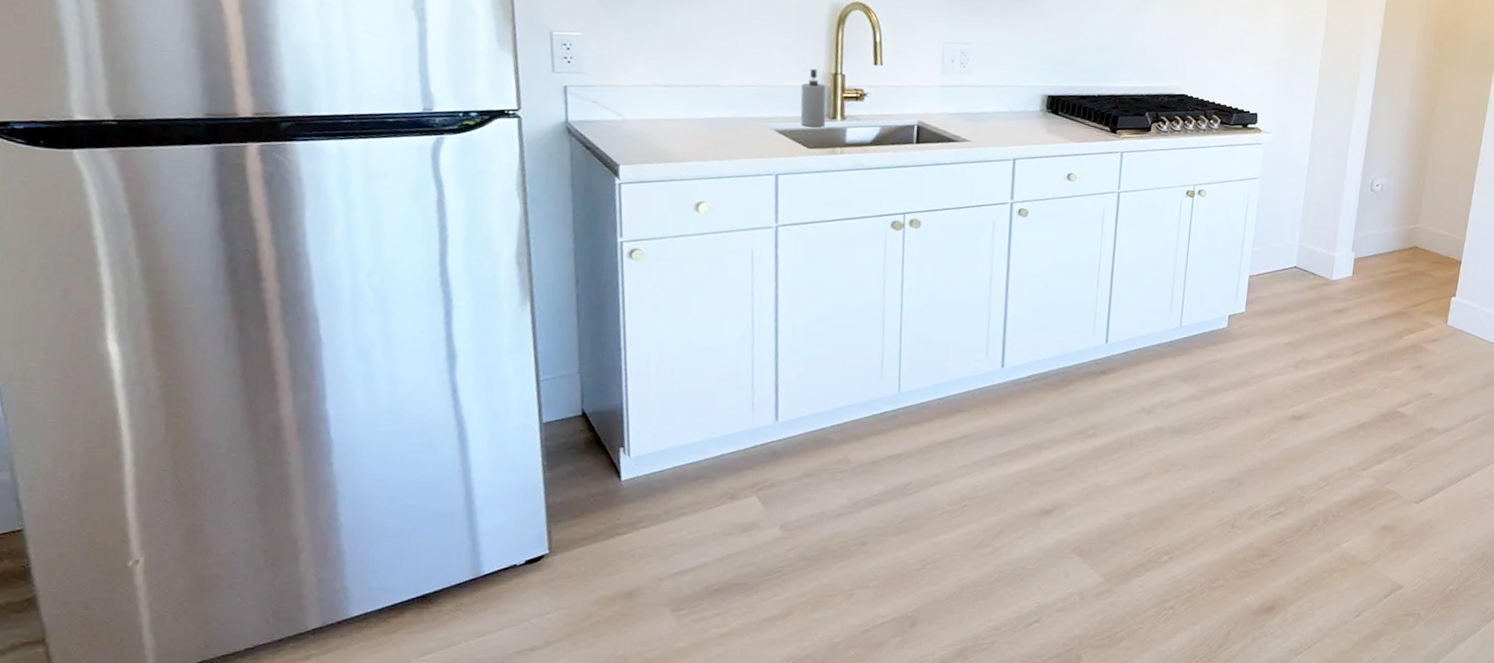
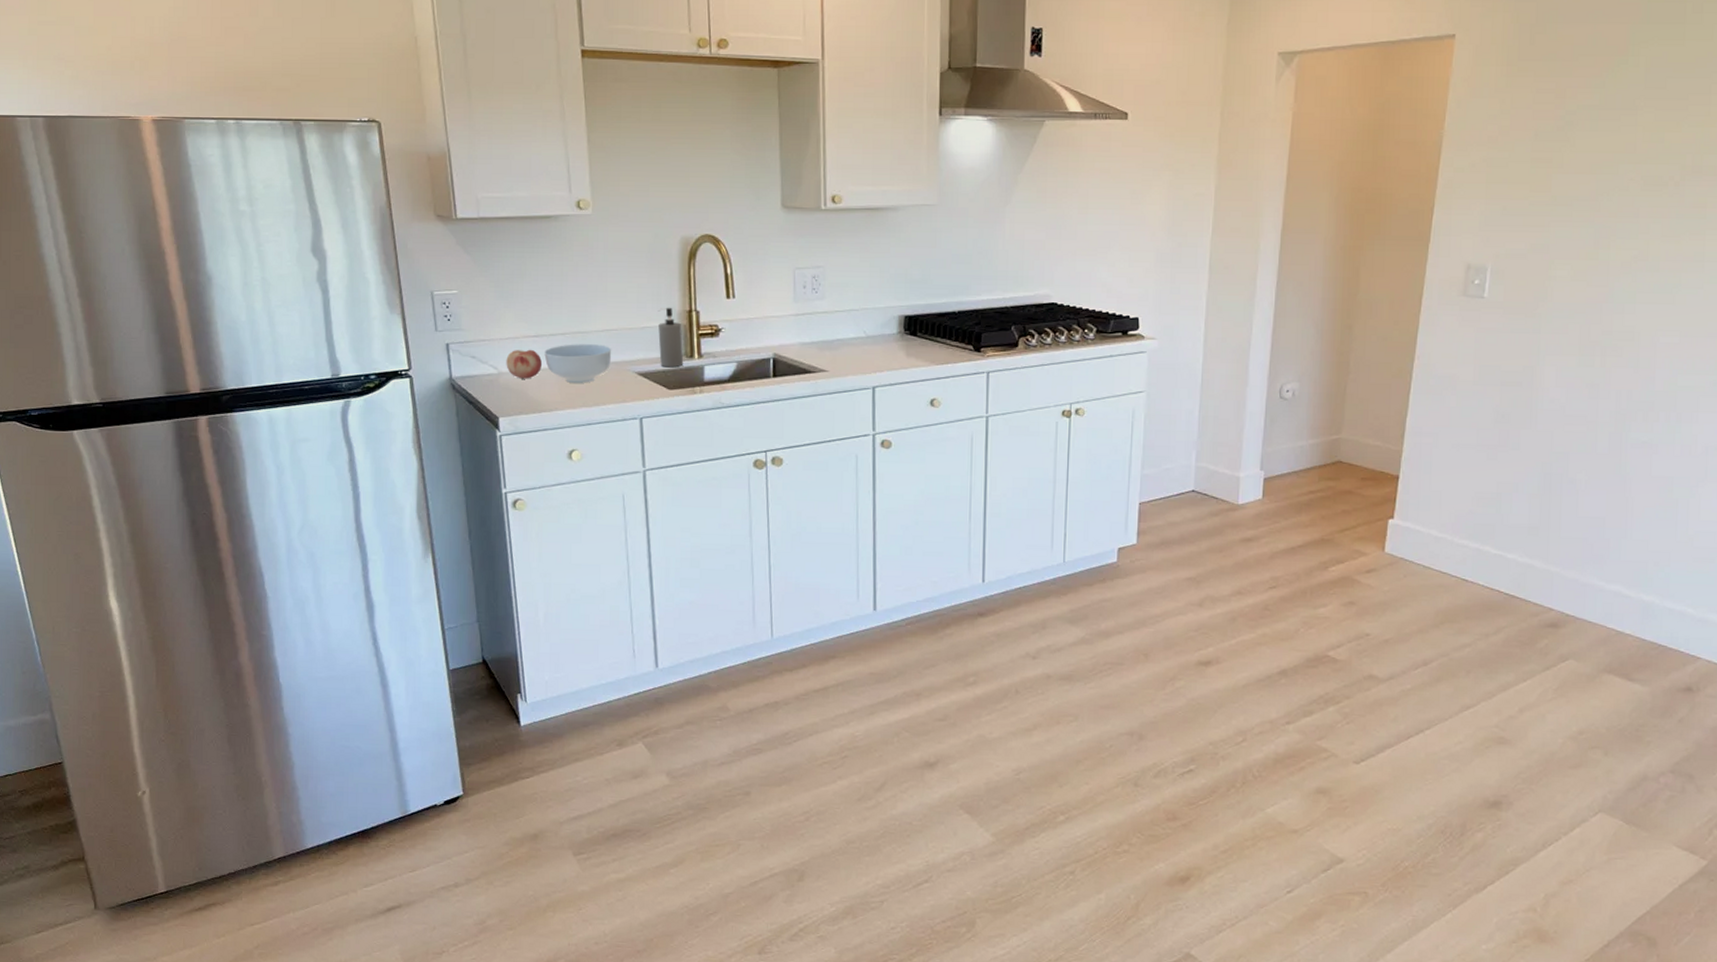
fruit: none [631,98,672,128] -> present [506,349,542,379]
bowl: none [675,96,750,137] -> present [544,344,612,383]

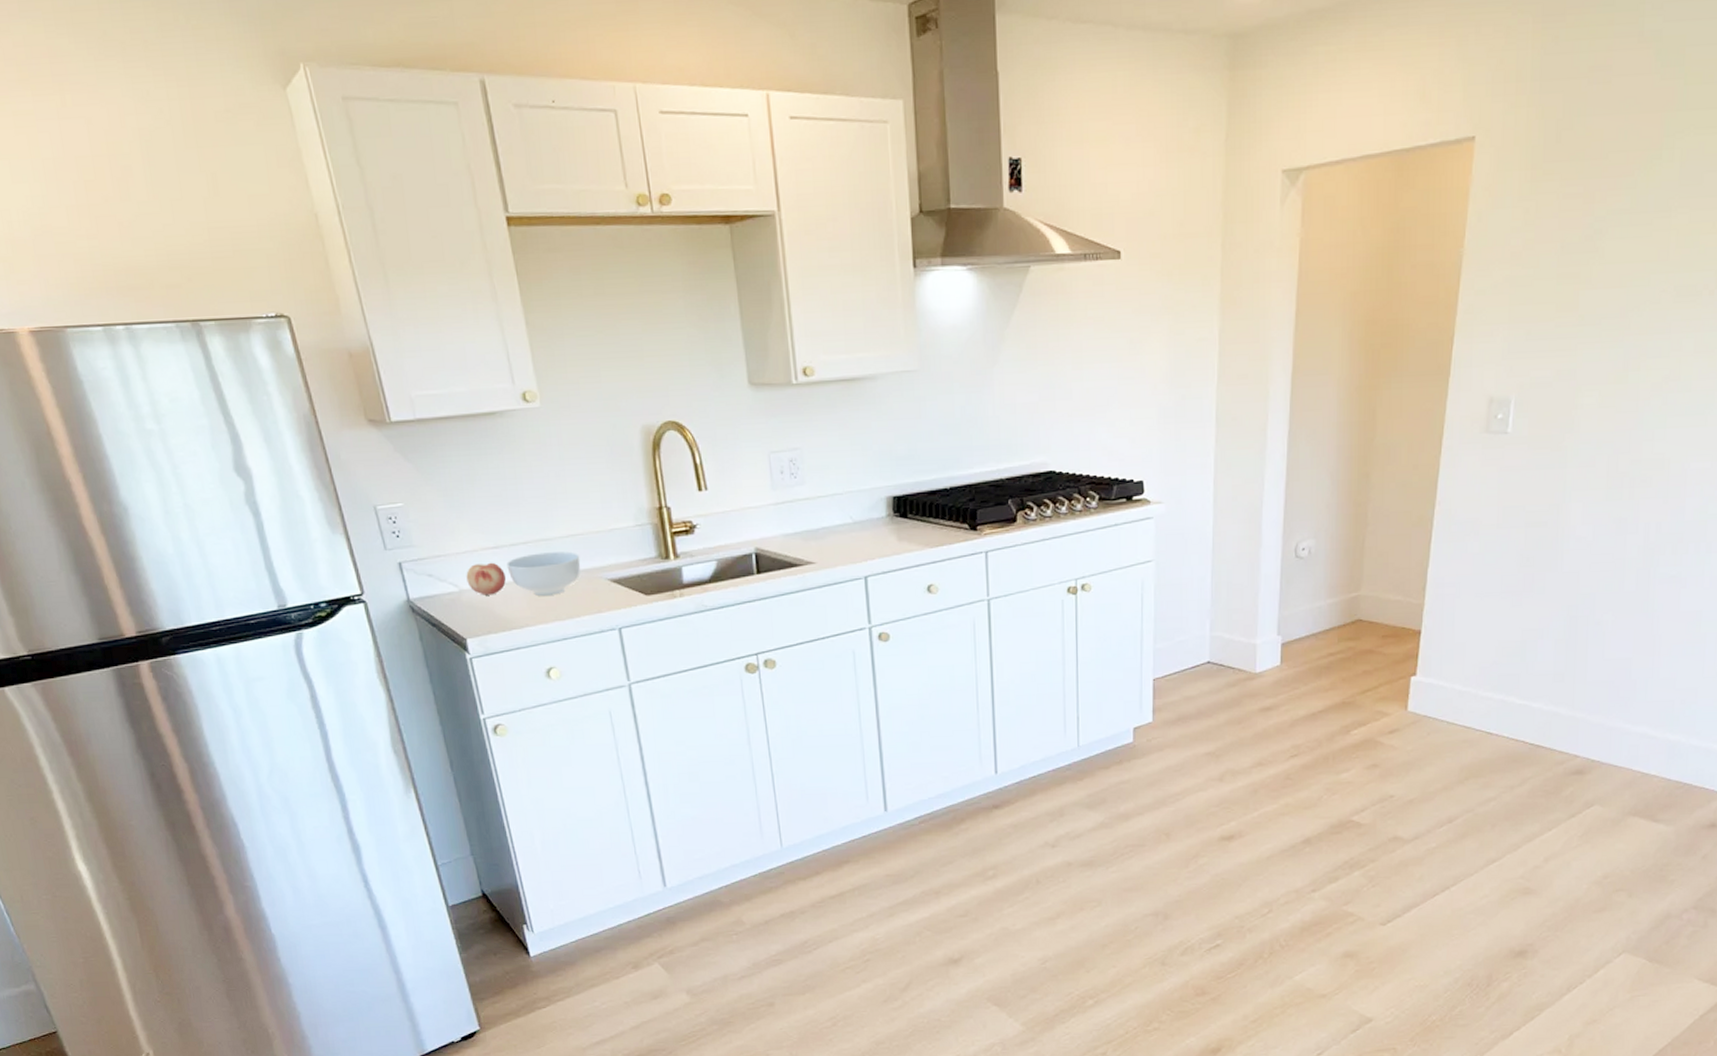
soap dispenser: present [658,307,684,368] -> none [625,505,659,572]

